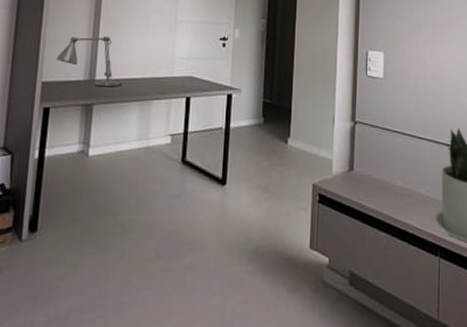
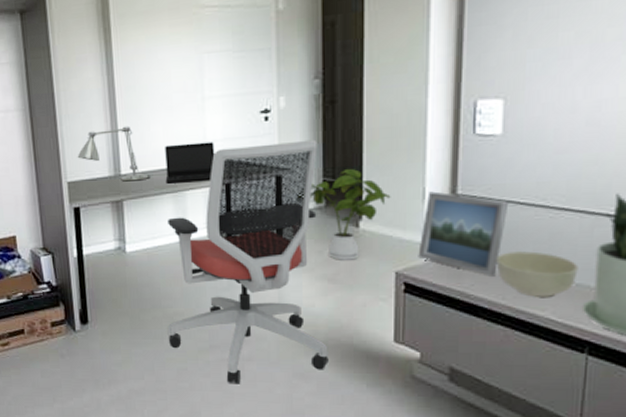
office chair: none [117,66,261,296] -> present [167,139,329,385]
laptop: none [135,57,181,94] -> present [165,142,215,184]
house plant: none [243,93,311,172] -> present [297,168,391,260]
picture frame: none [329,117,388,190] -> present [418,191,509,277]
bowl: none [381,170,431,209] -> present [496,251,579,298]

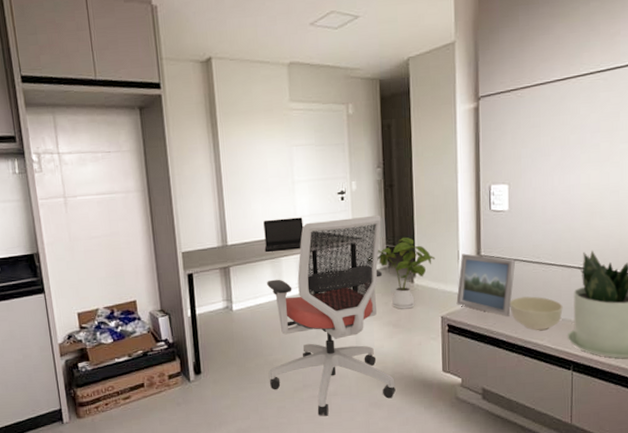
desk lamp: present [77,126,151,182] -> none [190,204,252,251]

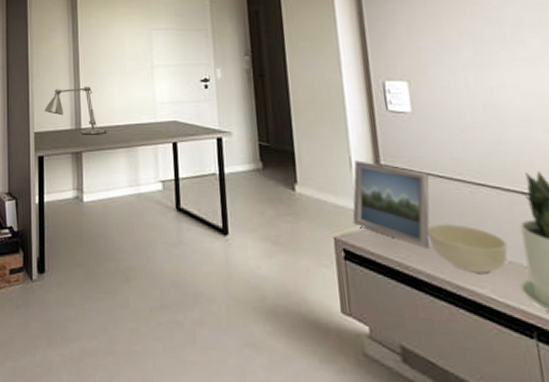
desk lamp: none [190,204,252,251] -> present [44,86,107,135]
laptop: present [263,217,304,252] -> none [120,104,163,139]
office chair: present [267,215,396,416] -> none [120,107,279,352]
house plant: present [368,237,436,309] -> none [237,134,321,223]

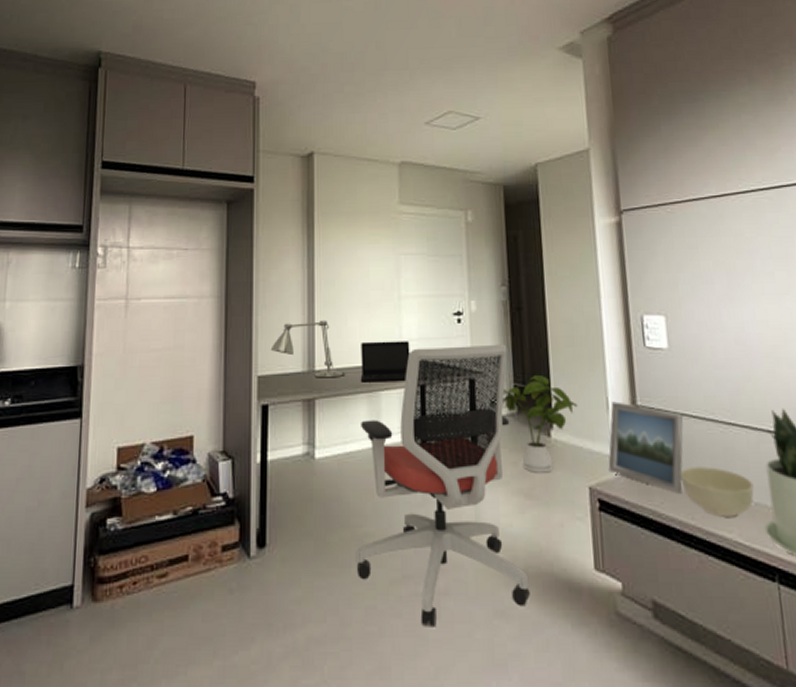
laptop: none [120,104,163,139] -> present [360,341,410,382]
office chair: none [120,107,279,352] -> present [356,344,530,627]
house plant: none [237,134,321,223] -> present [490,374,578,473]

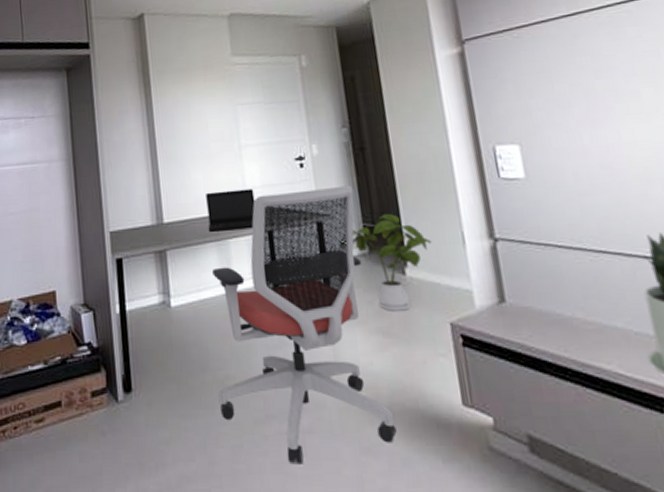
desk lamp: present [270,320,345,378] -> none [119,174,193,231]
picture frame: present [608,401,684,494] -> none [467,235,552,326]
bowl: present [680,467,755,519] -> none [548,297,634,350]

